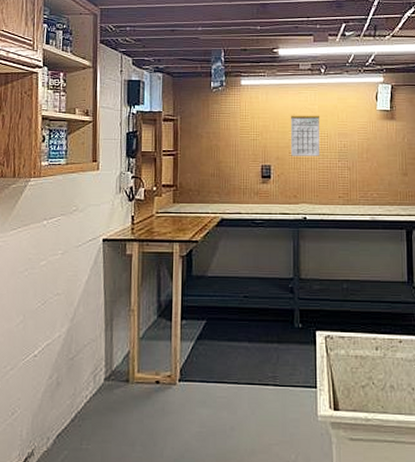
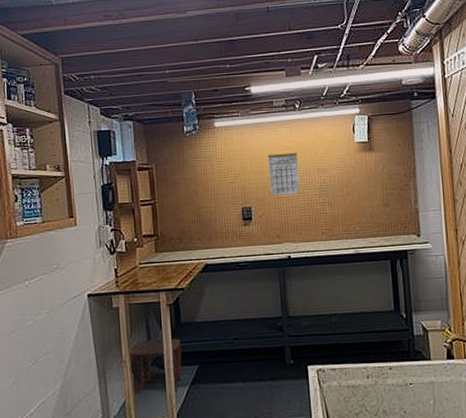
stool: none [136,290,190,346] -> present [128,338,182,395]

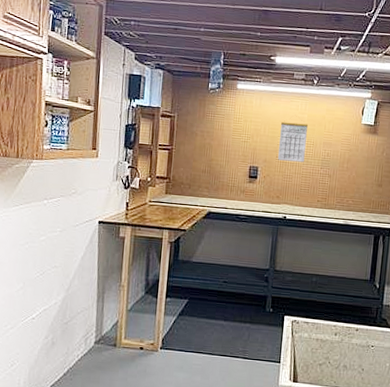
stool: present [128,338,182,395] -> none [126,270,176,320]

